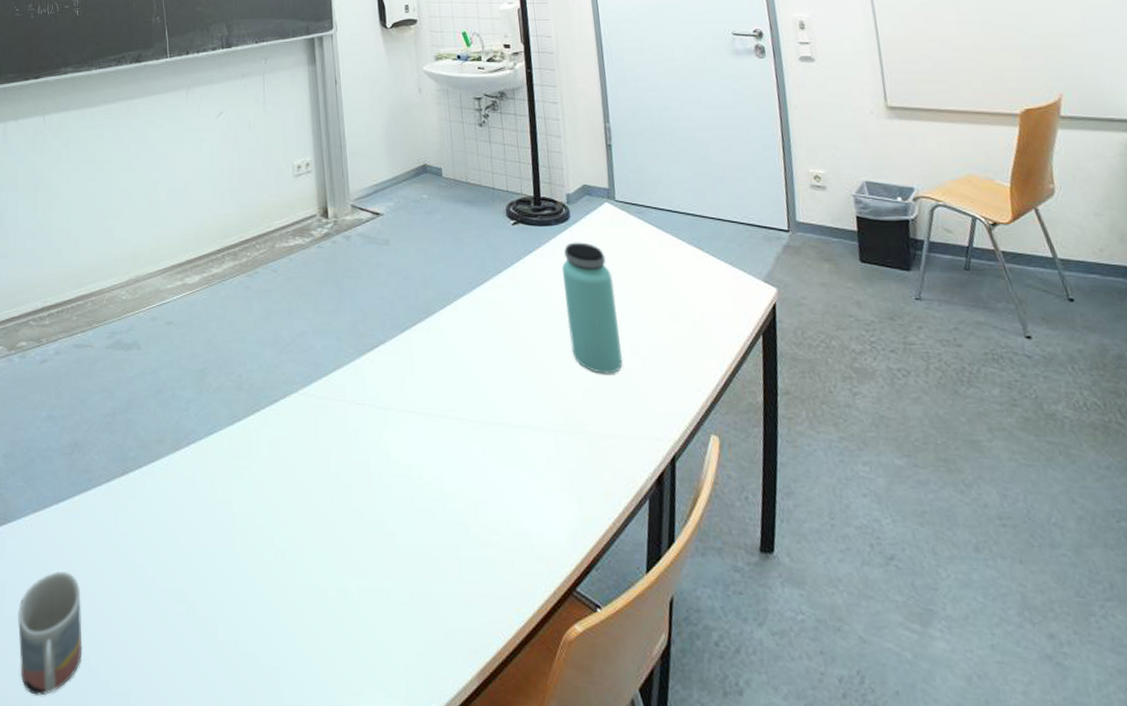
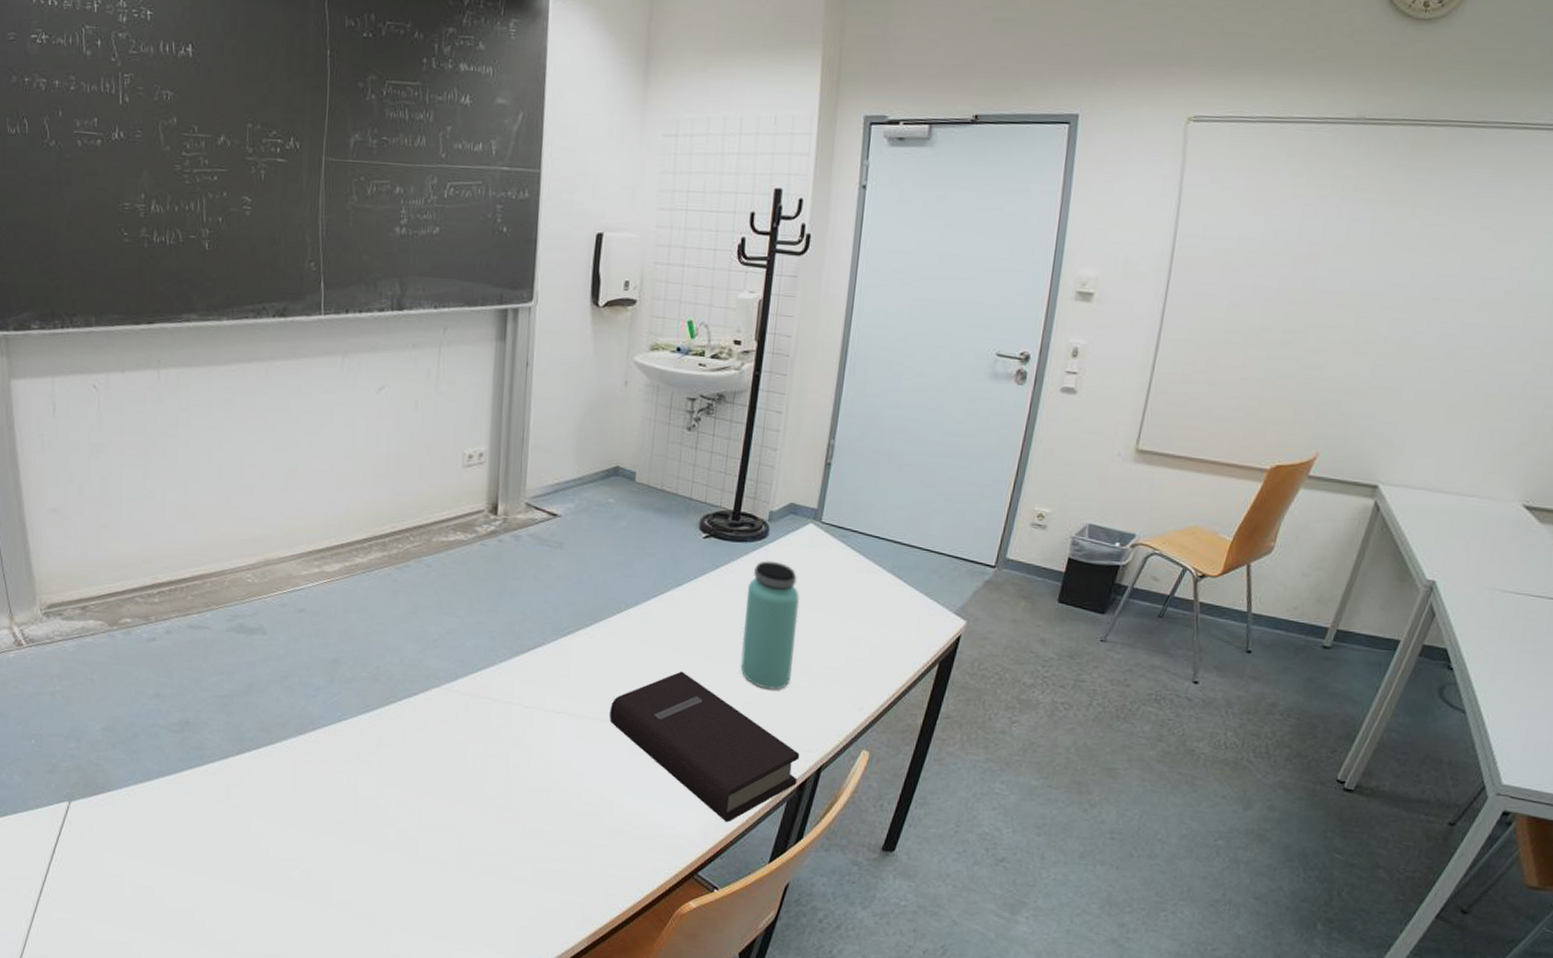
mug: present [17,572,82,696] -> none [117,837,187,942]
book: none [457,360,655,526] -> present [609,671,800,822]

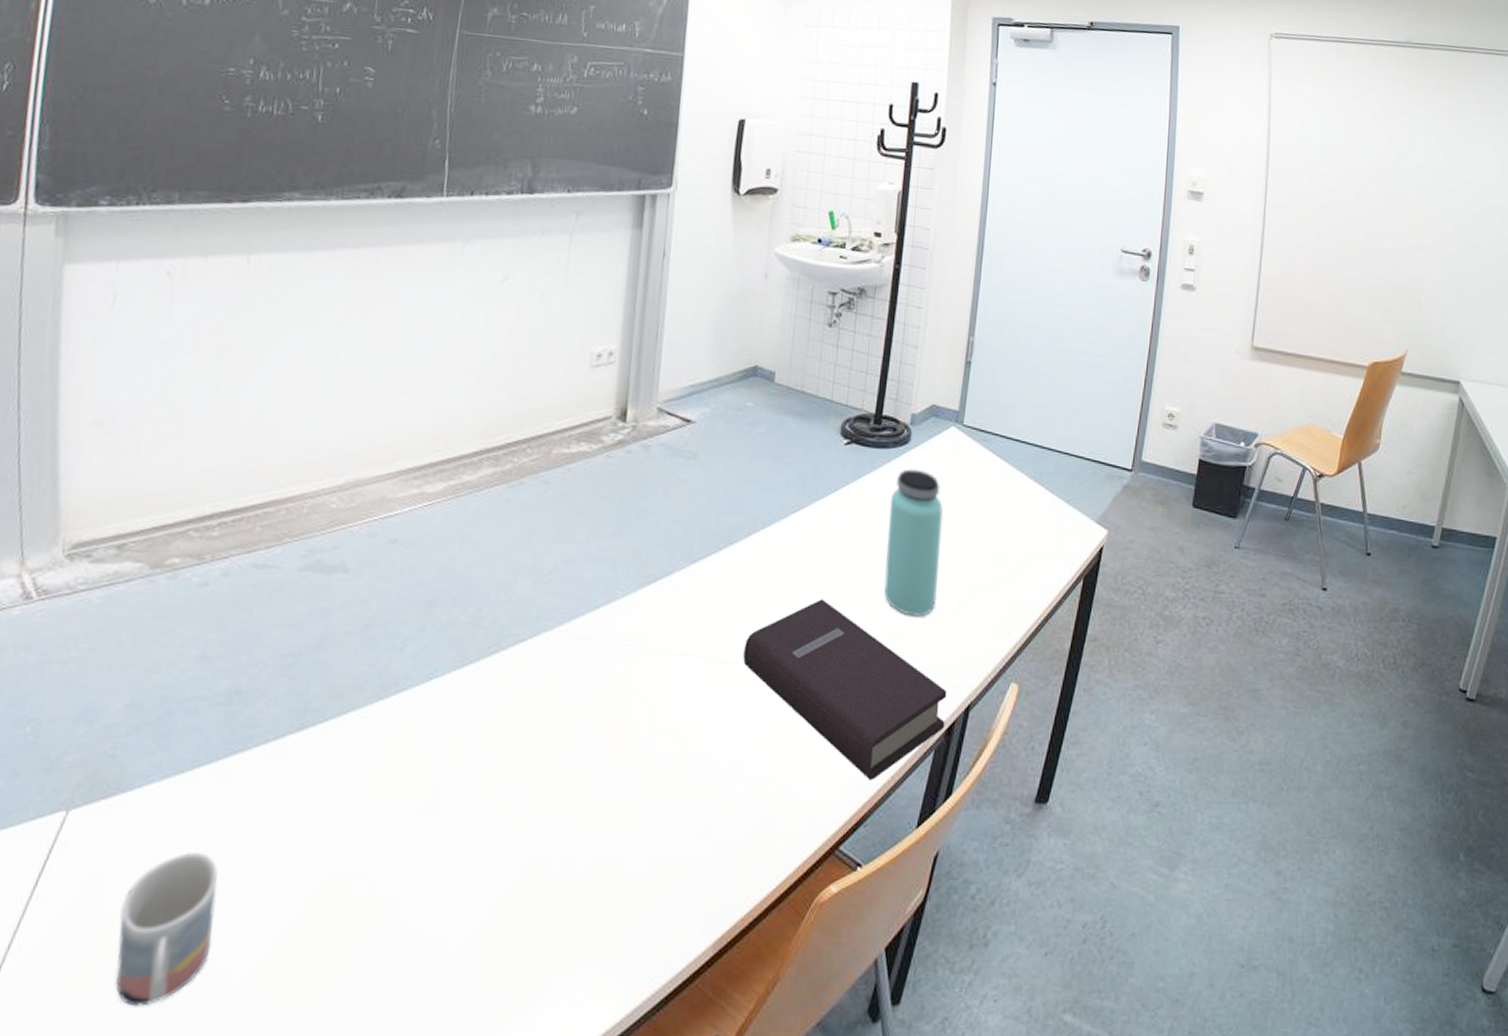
mug: none [117,837,187,942] -> present [114,853,219,1007]

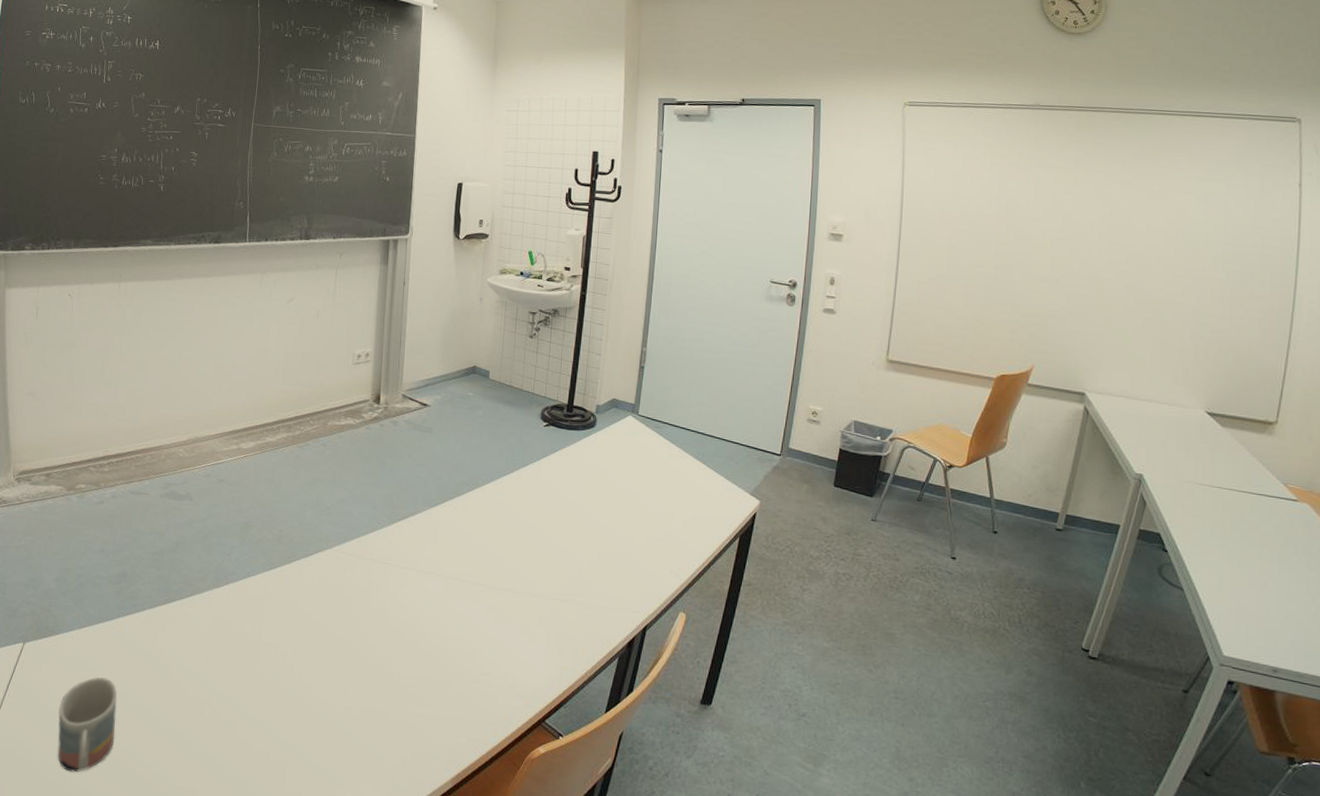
book: present [743,599,947,780] -> none [470,539,628,675]
bottle: present [884,469,944,617] -> none [577,446,624,557]

